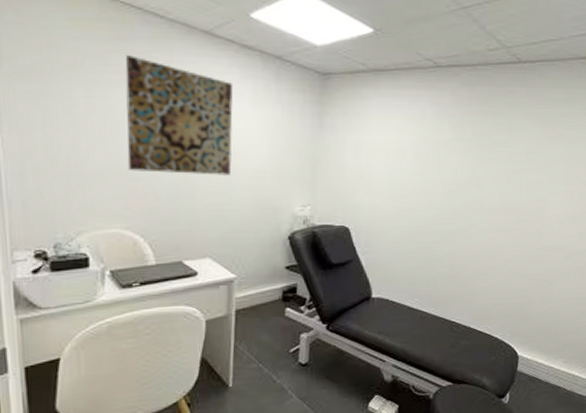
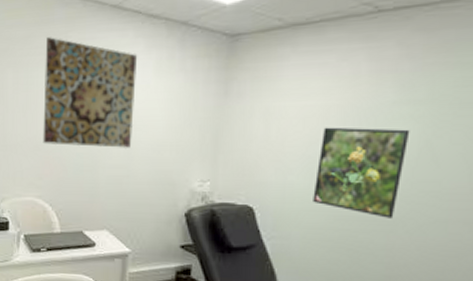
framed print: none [396,158,462,231] -> present [313,127,410,218]

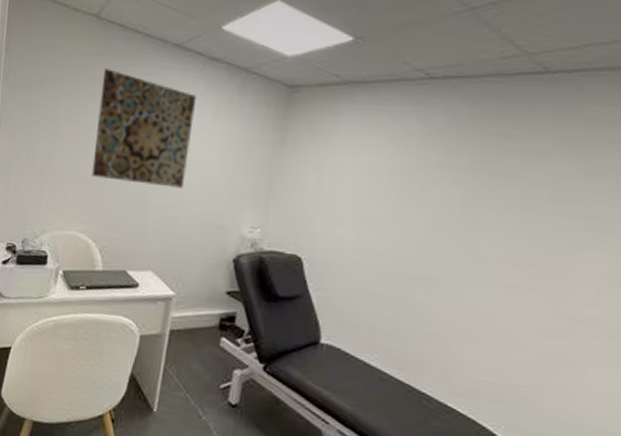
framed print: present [313,127,410,218] -> none [359,183,453,277]

